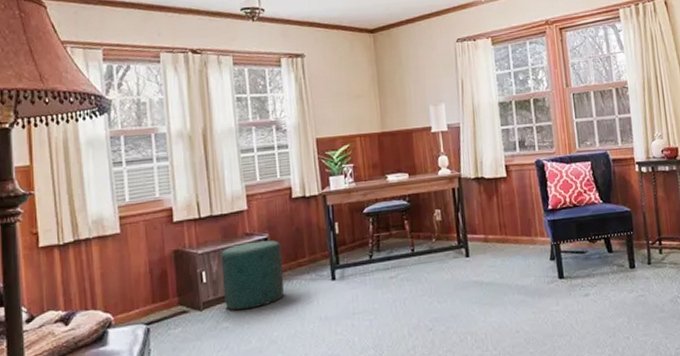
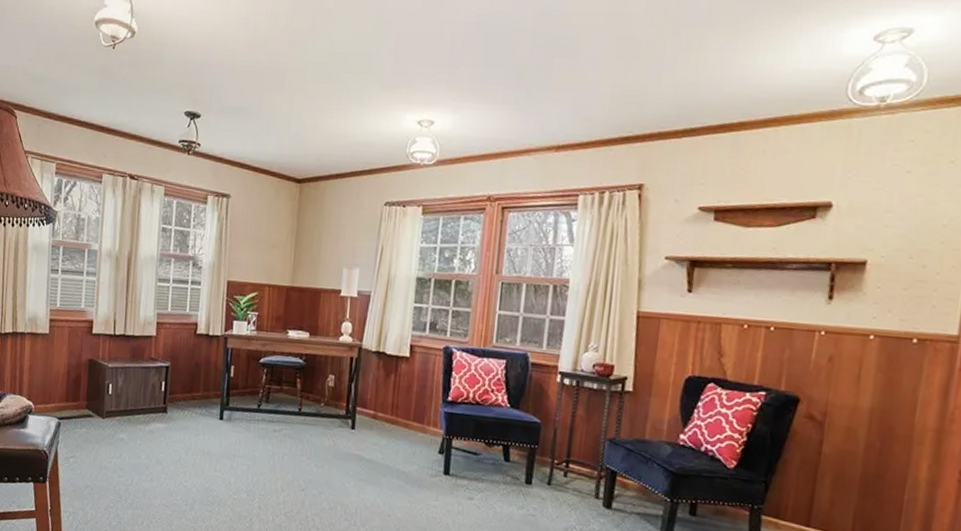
ottoman: present [220,240,285,311] -> none [124,366,180,428]

